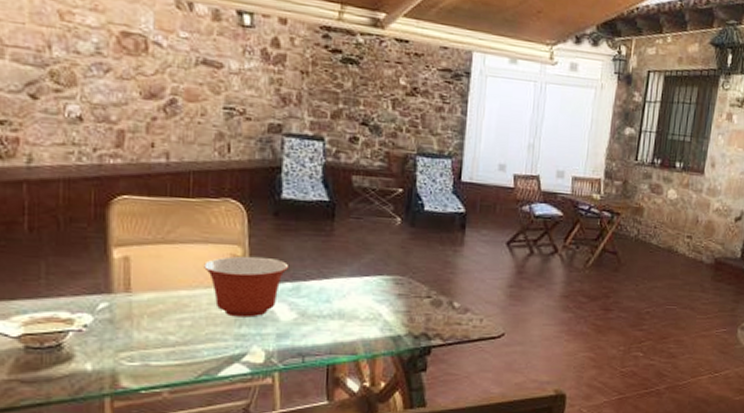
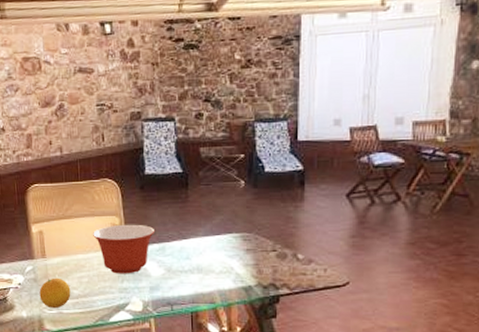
fruit: none [116,319,165,360] -> present [39,277,71,309]

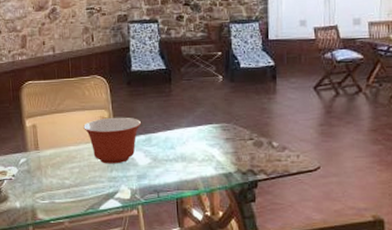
fruit: present [39,277,71,309] -> none [32,169,63,199]

